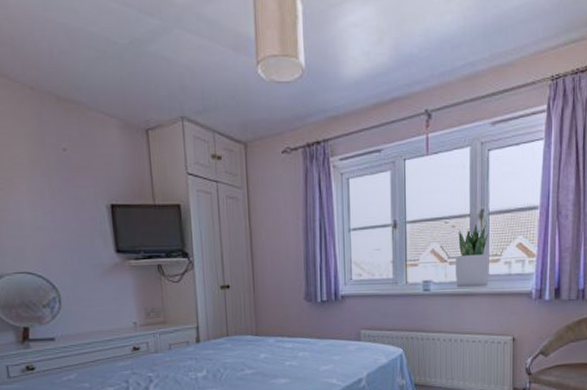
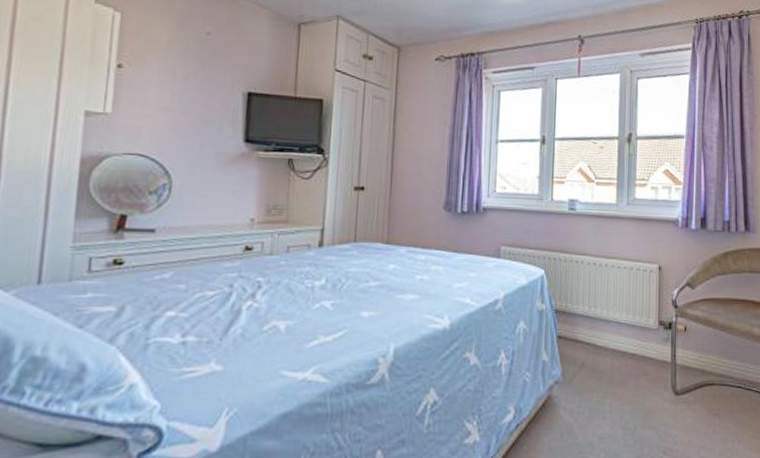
planter: present [456,224,489,288] -> none [602,147,636,211]

